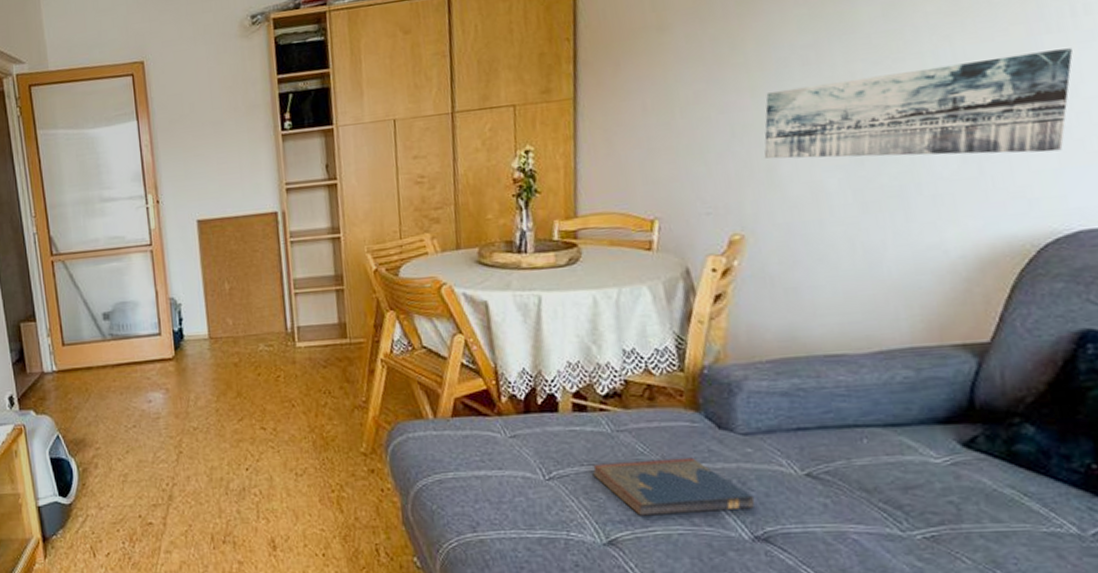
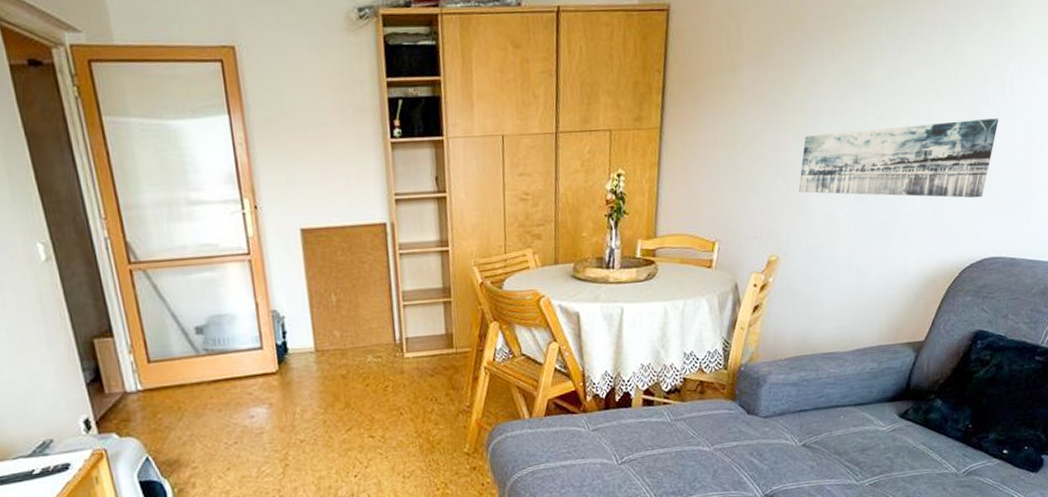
hardcover book: present [592,457,755,516] -> none [654,437,767,487]

